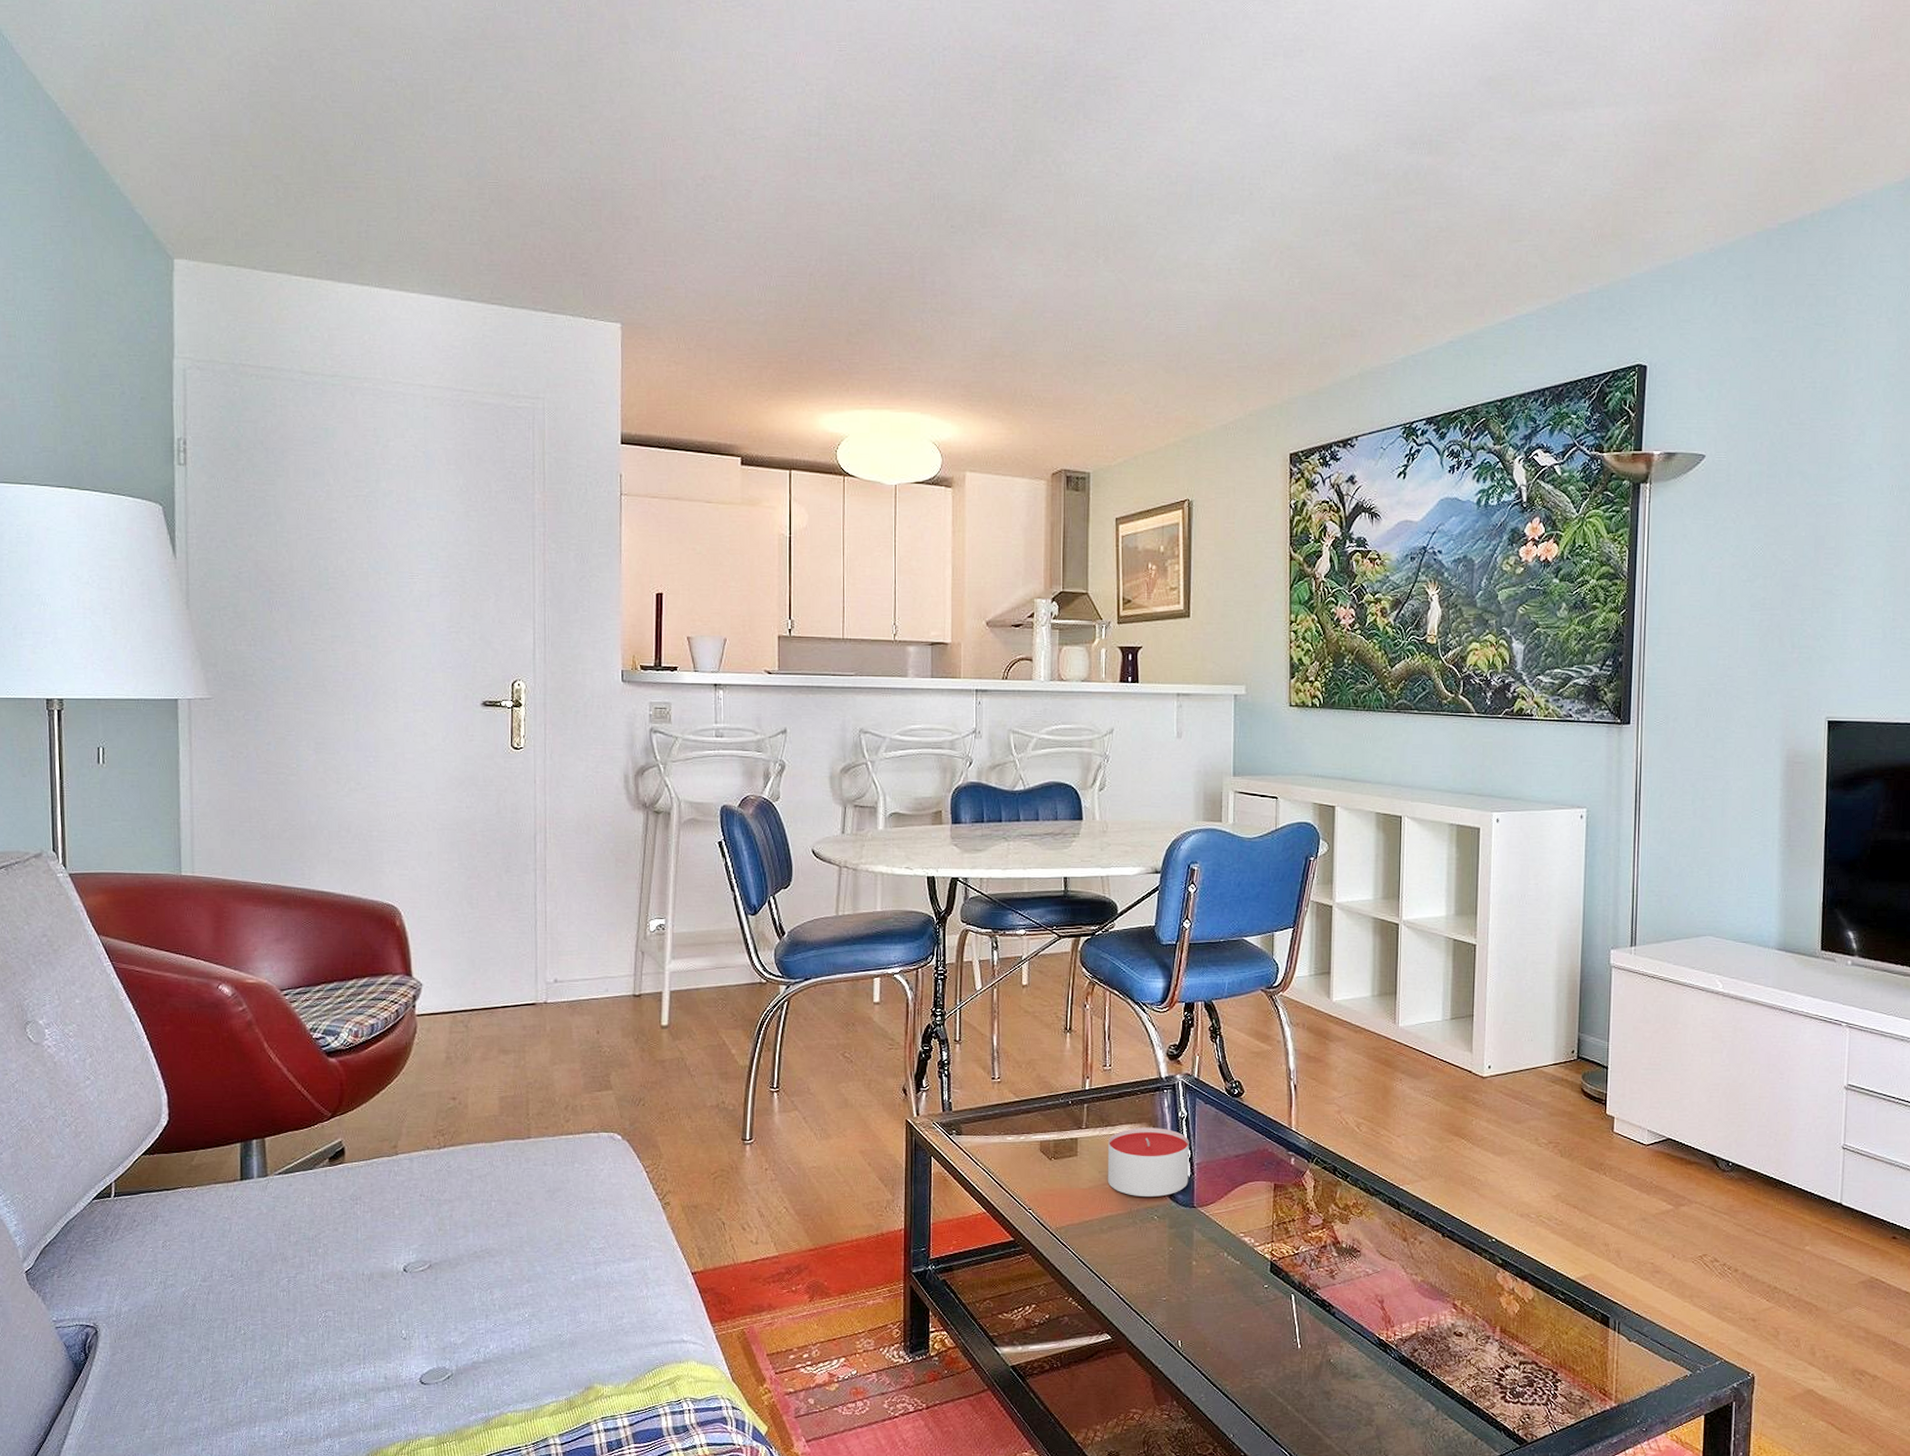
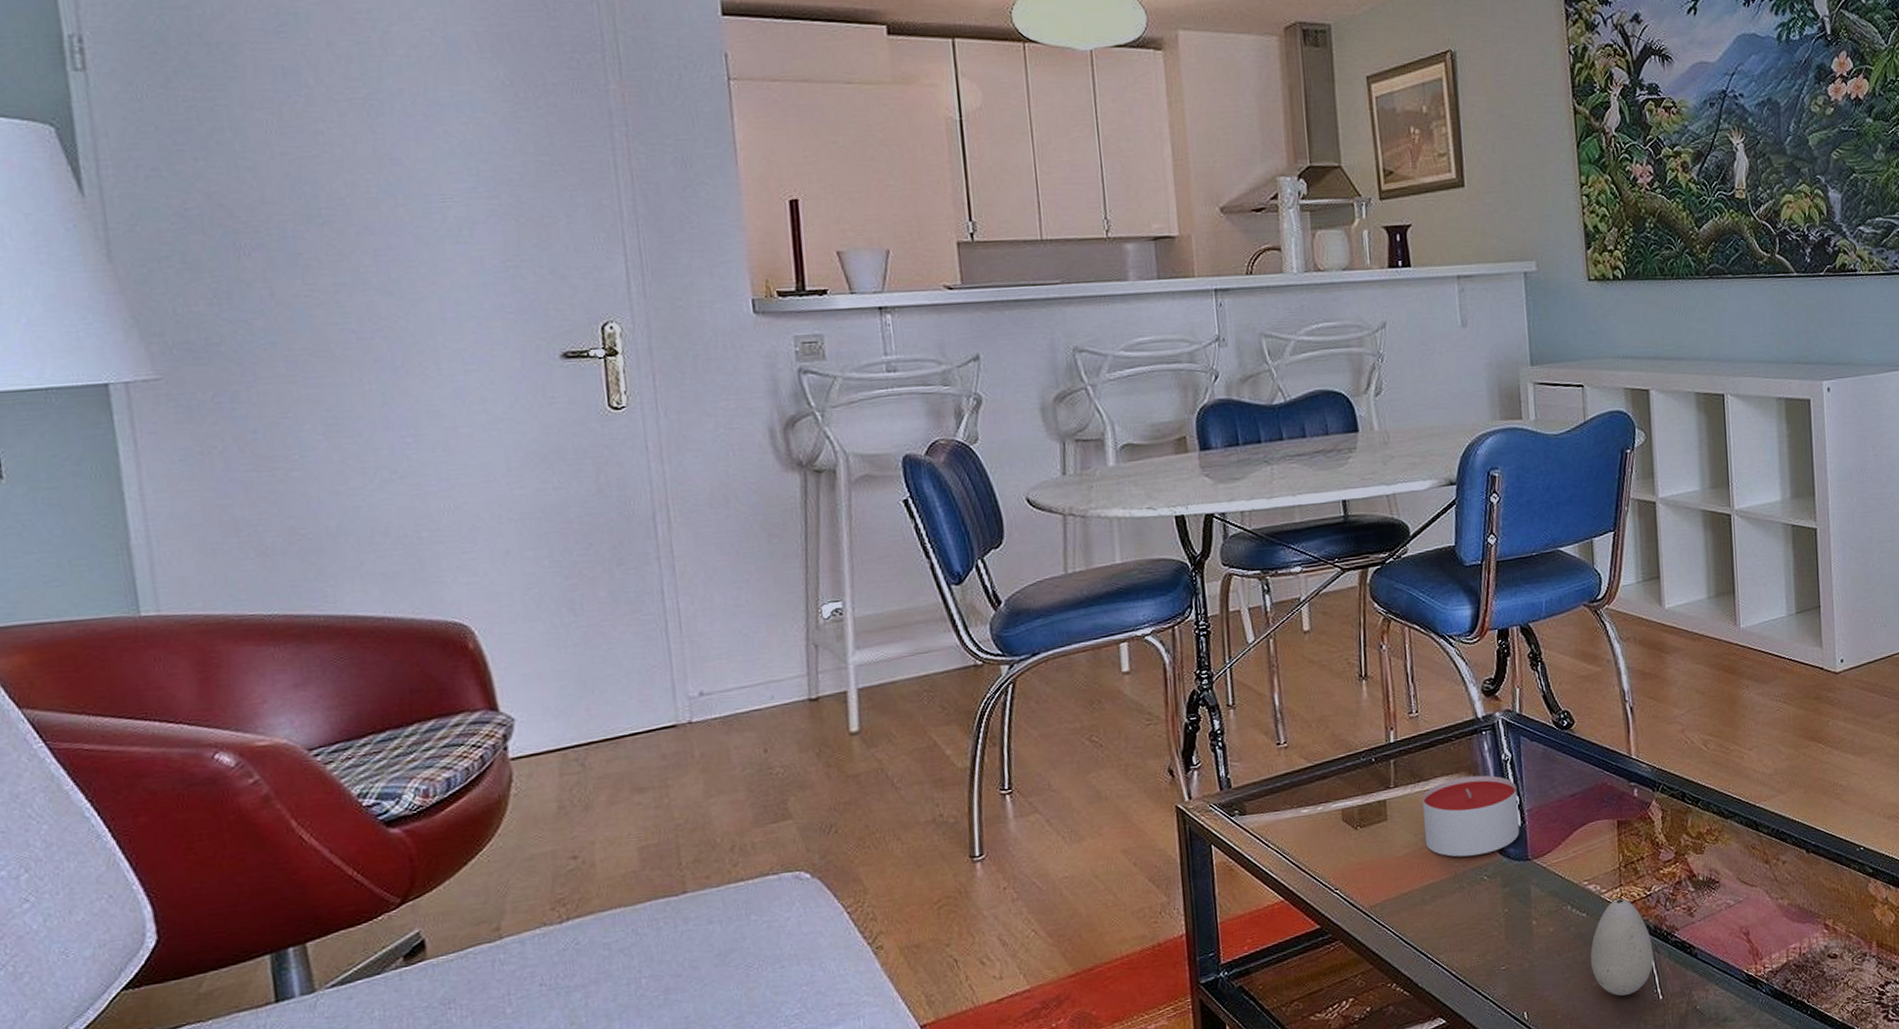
decorative egg: none [1240,1253,1297,1340] -> present [1590,898,1654,996]

